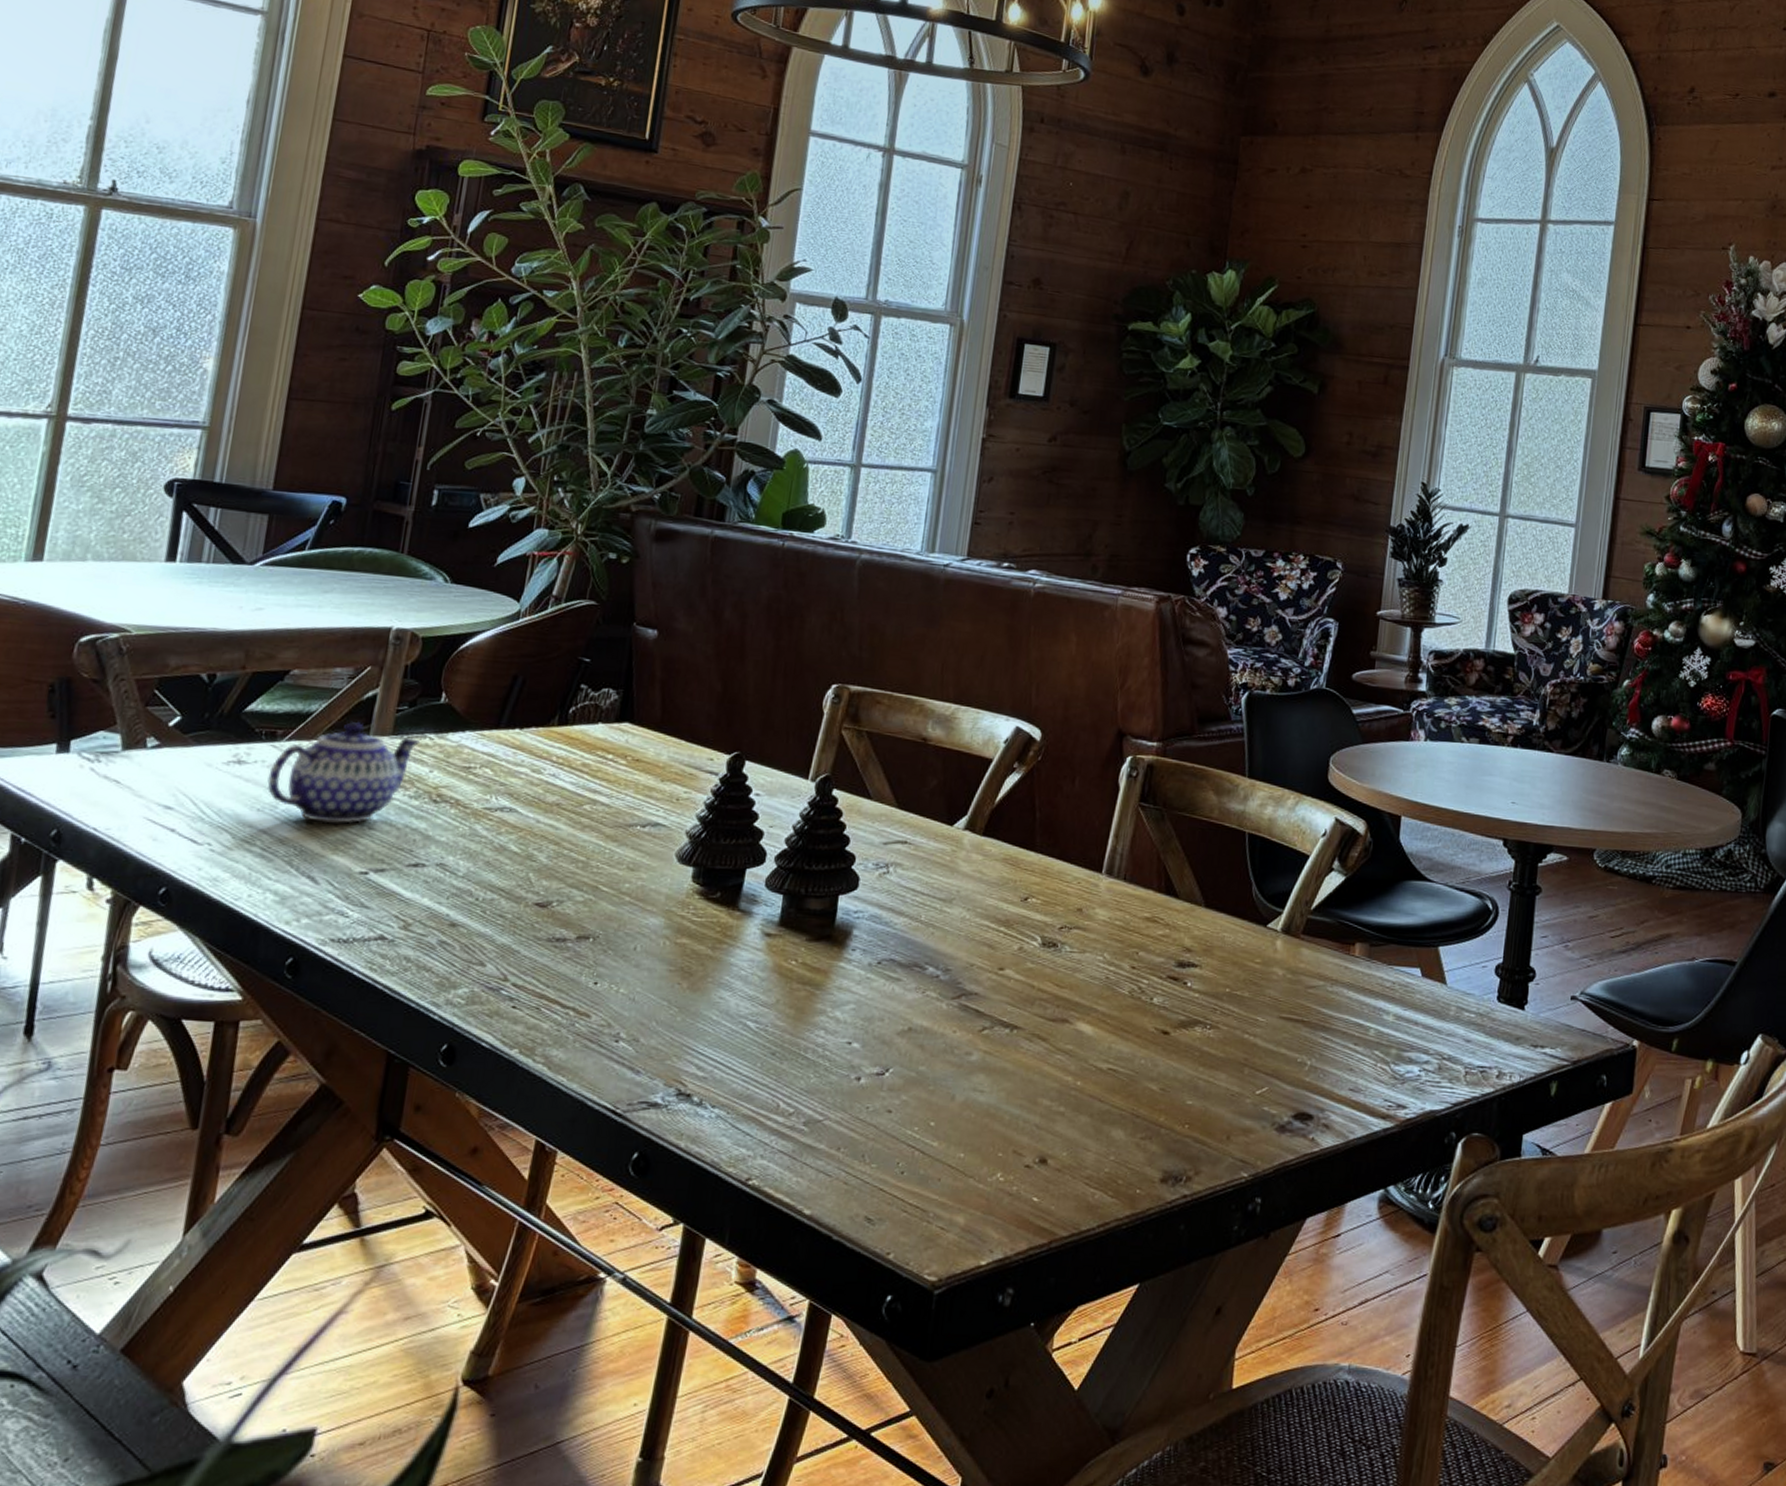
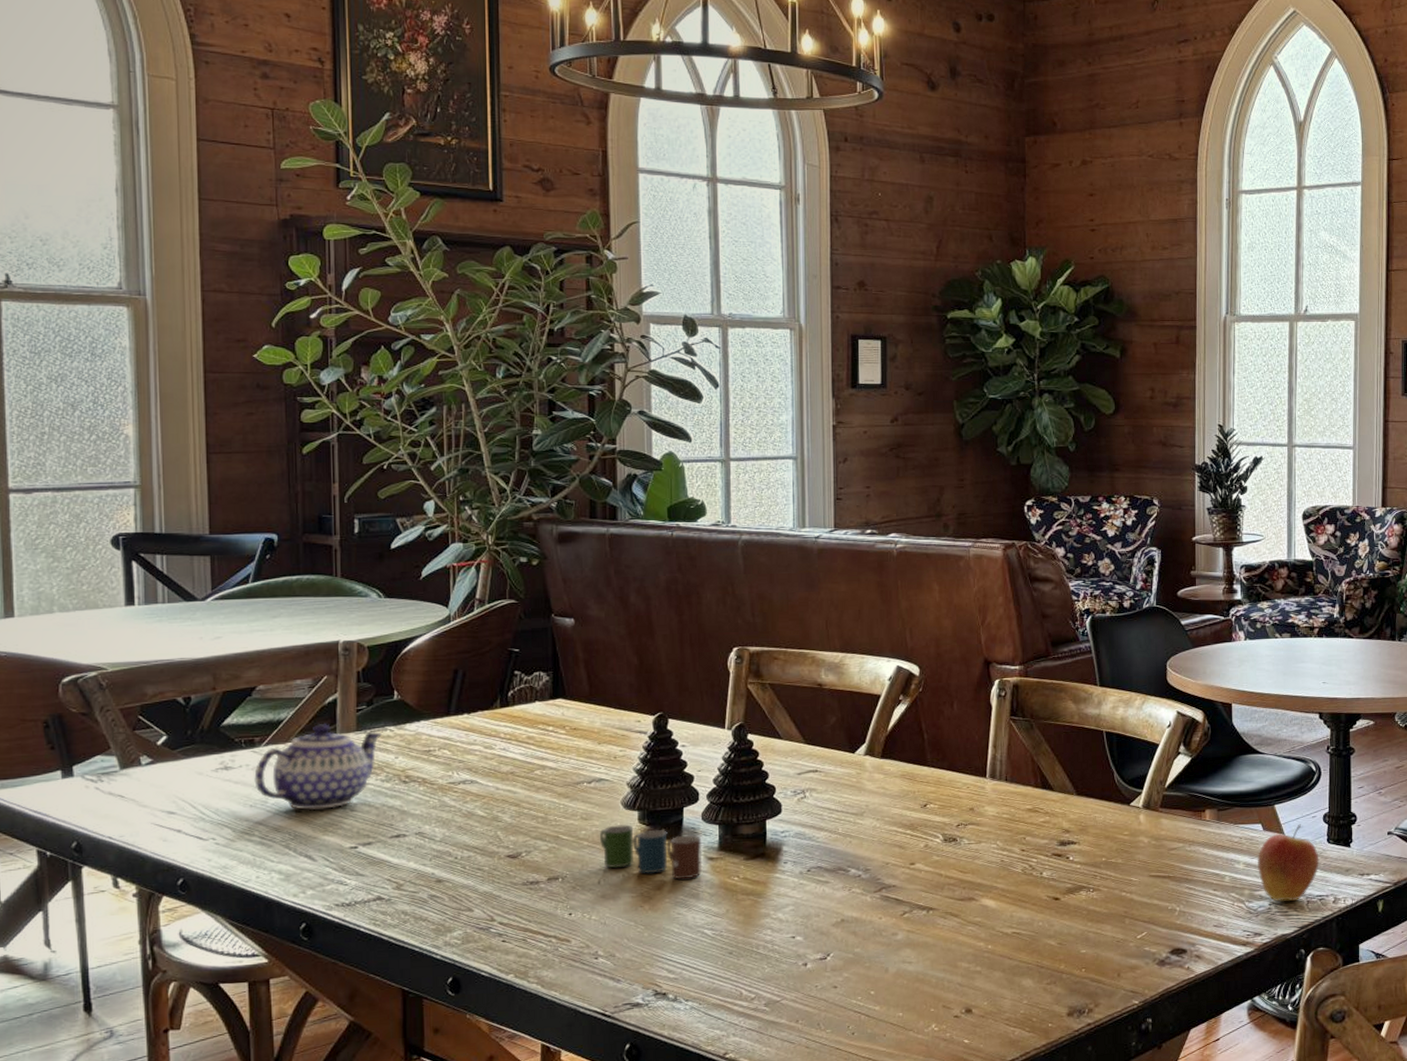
cup: none [644,880,762,957] -> present [599,824,702,880]
fruit: none [1410,973,1486,1069] -> present [1257,824,1319,902]

